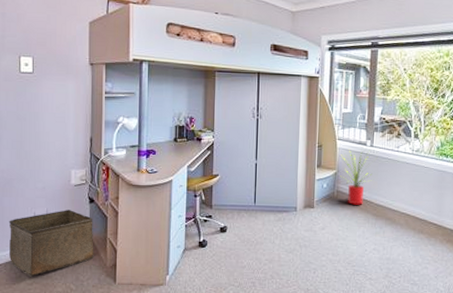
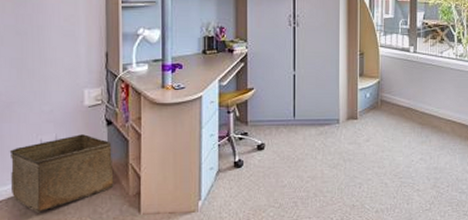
house plant: present [339,149,378,205] -> none [382,56,422,114]

